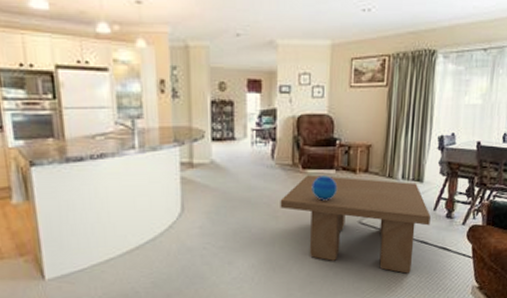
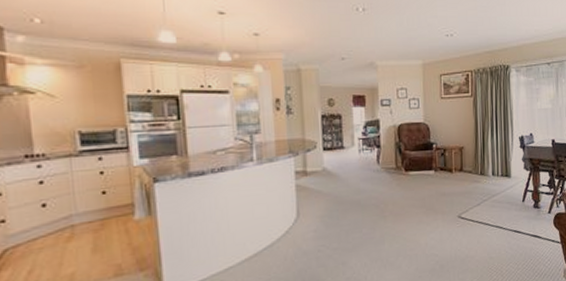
coffee table: present [280,174,431,274] -> none [387,176,521,262]
decorative sphere: present [311,175,338,201] -> none [414,176,438,199]

